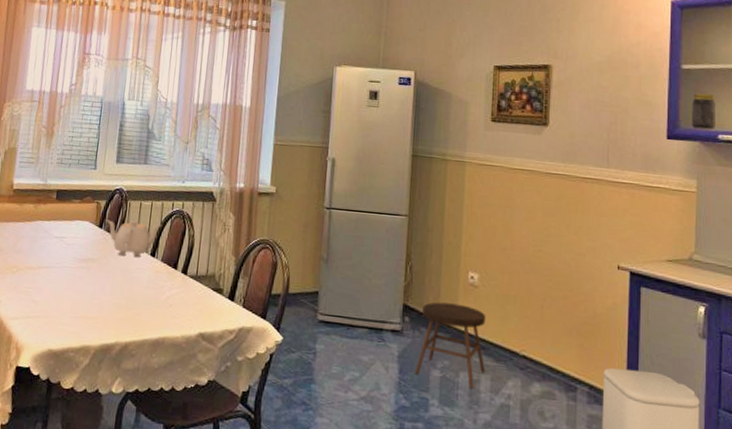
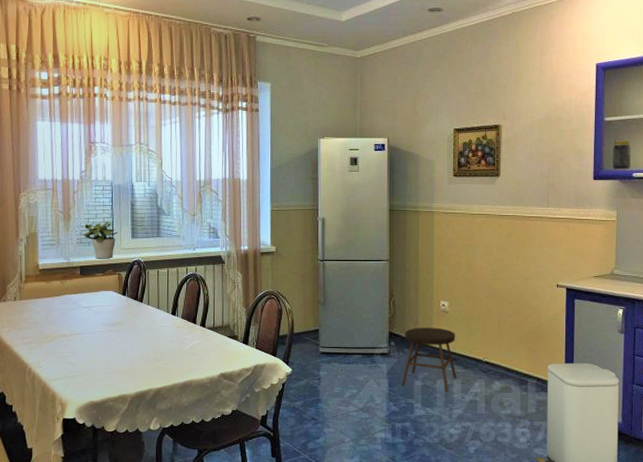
potted plant: none [64,140,102,184] -> present [83,220,118,259]
teapot: present [106,219,162,257] -> none [128,286,178,317]

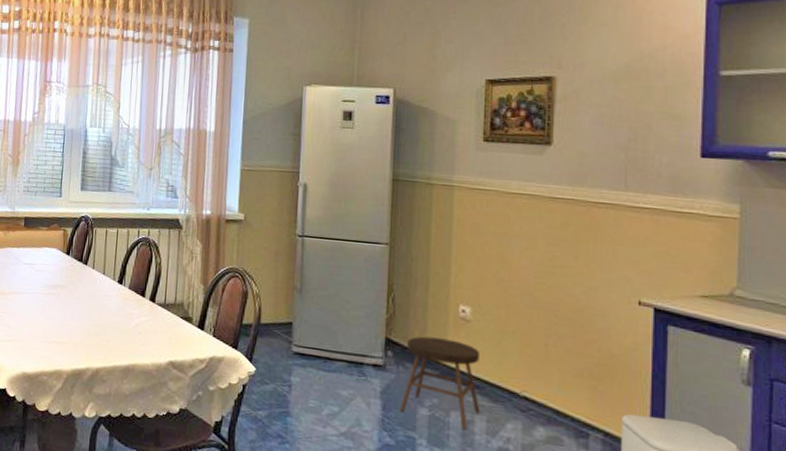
potted plant: present [83,220,118,259] -> none [30,168,67,212]
jar: present [612,140,631,170] -> none [733,104,765,146]

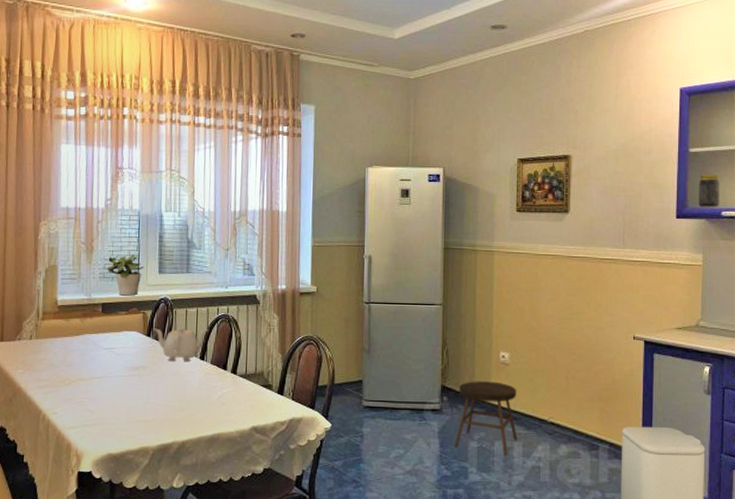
potted plant: none [30,168,67,212] -> present [106,253,144,296]
teapot: none [73,247,128,284] -> present [153,327,208,361]
jar: none [733,104,765,146] -> present [698,174,719,208]

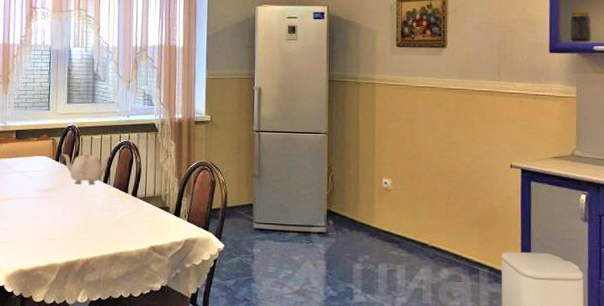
potted plant: present [106,253,144,296] -> none [20,85,54,124]
stool: present [454,381,518,456] -> none [340,206,401,278]

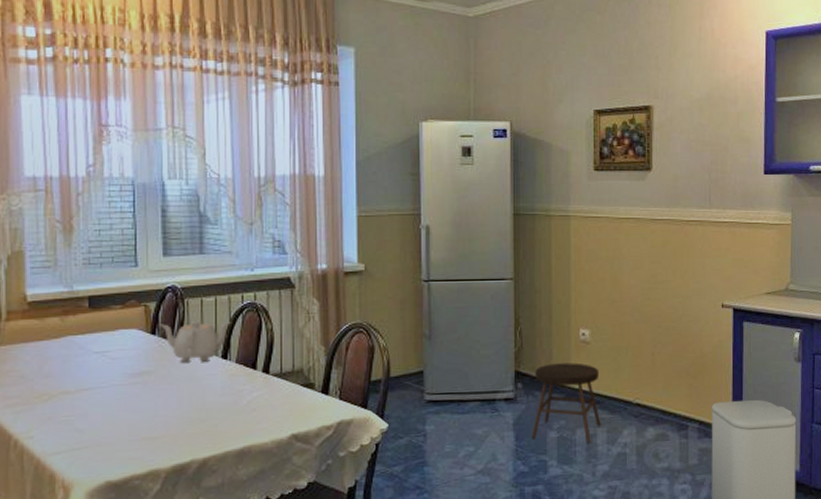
stool: none [340,206,401,278] -> present [532,362,601,444]
jar: present [570,11,591,43] -> none [786,126,807,162]

